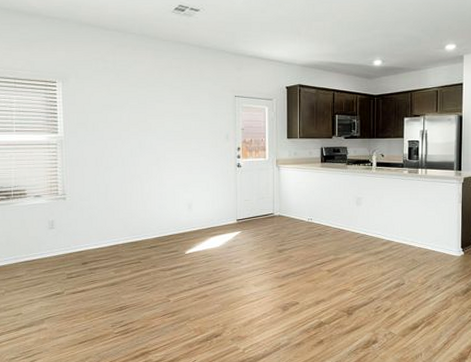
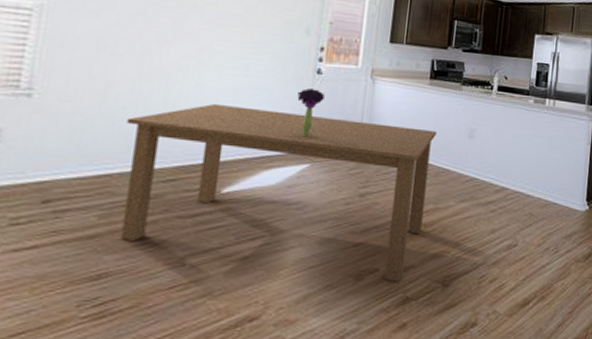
dining table: none [121,194,331,311] -> present [121,103,437,282]
bouquet: none [226,178,246,213] -> present [297,88,326,137]

